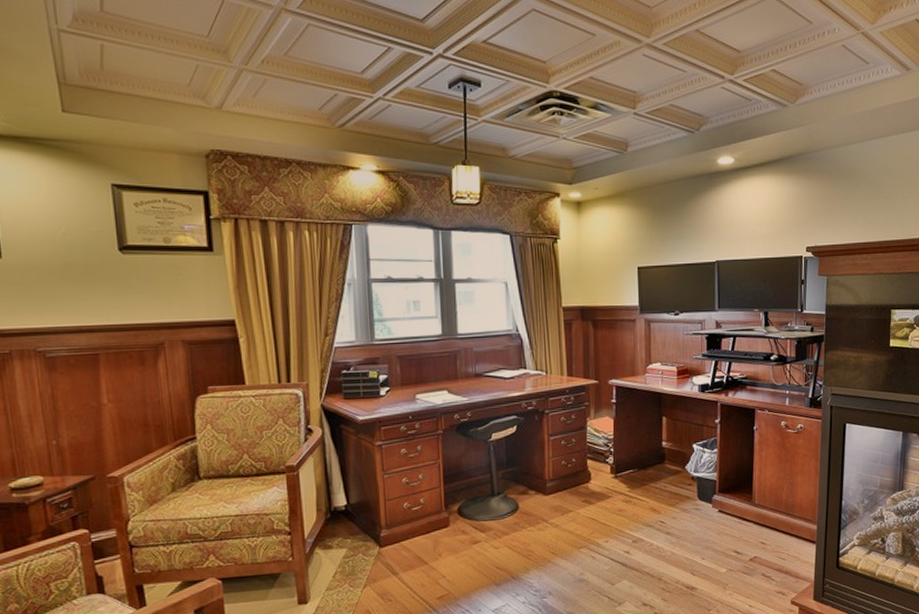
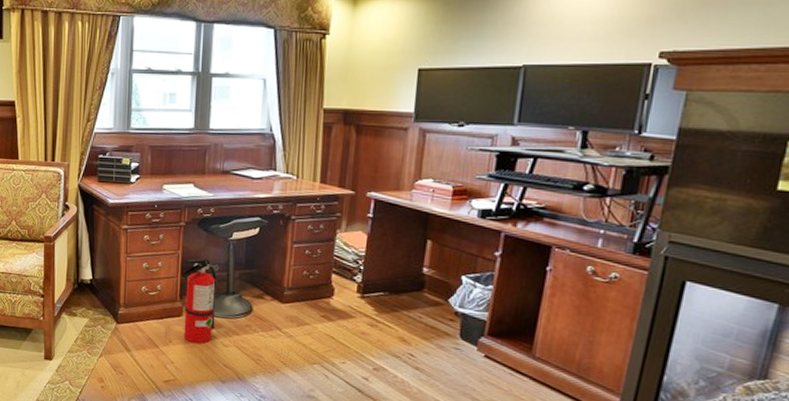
fire extinguisher: none [444,463,484,552] -> present [181,258,220,344]

